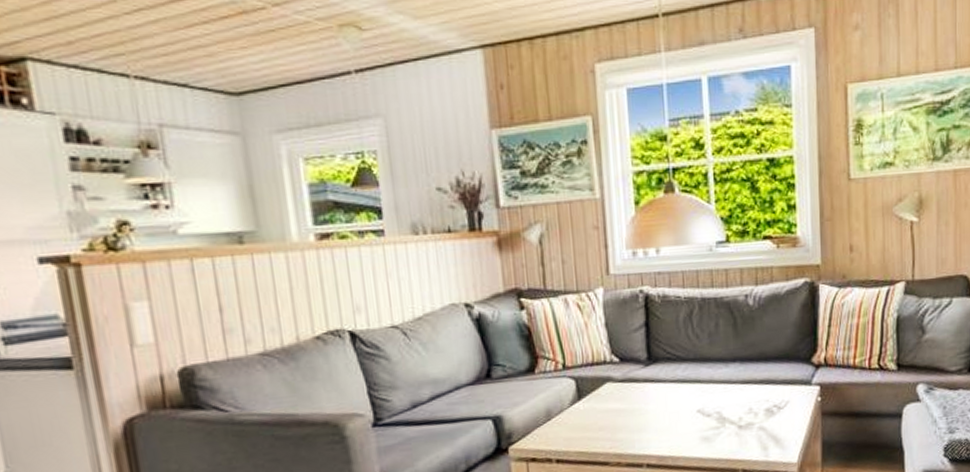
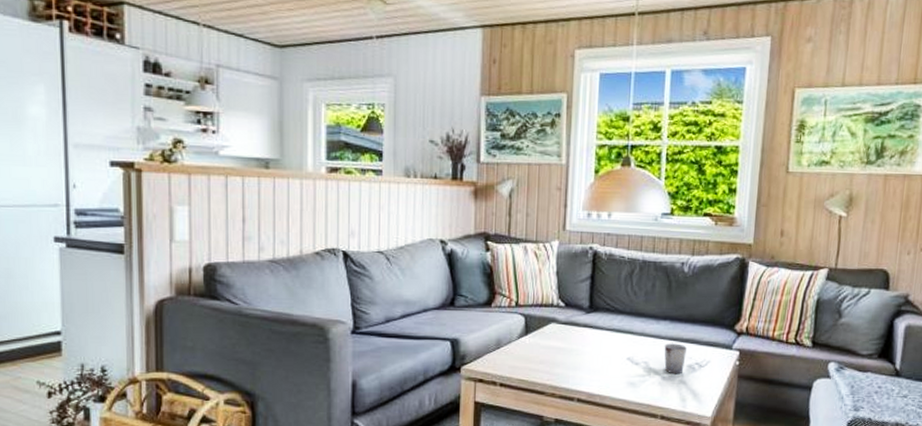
cup: none [737,386,762,422] -> present [664,343,687,375]

